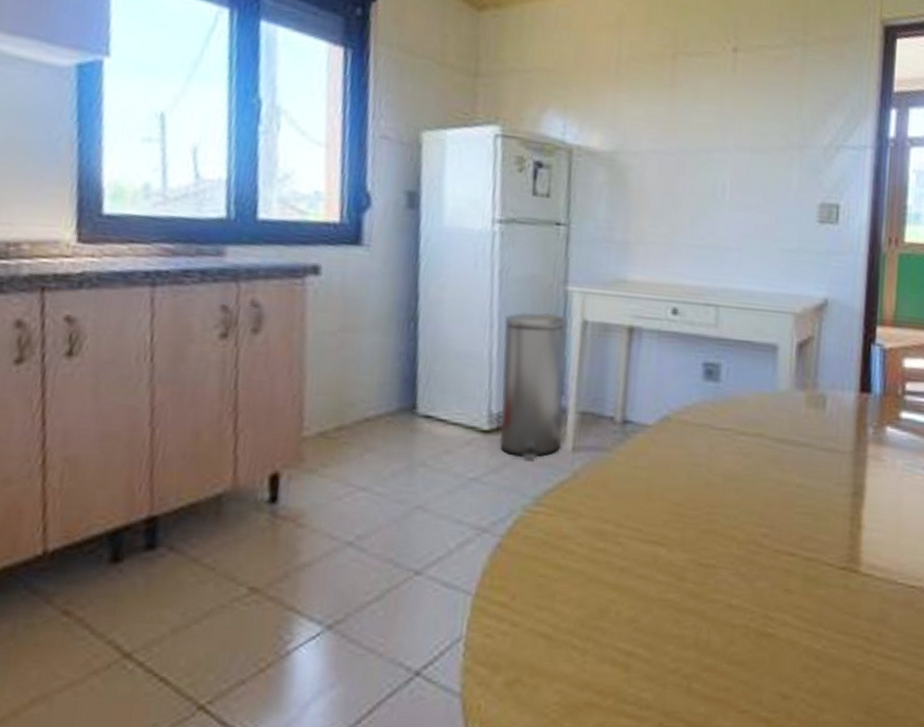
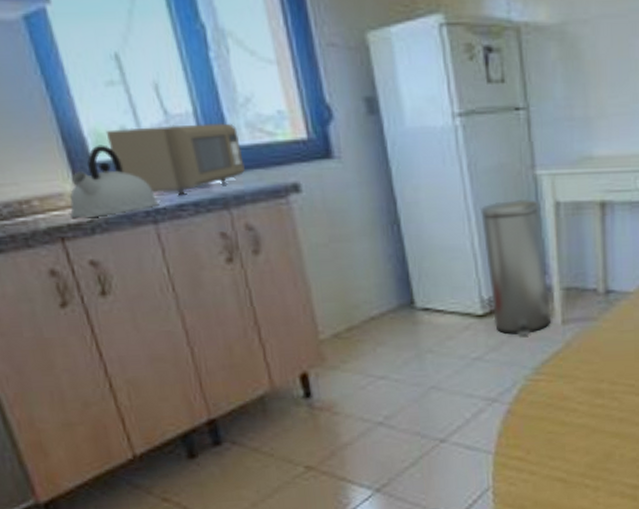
kettle: none [60,197,163,273] -> present [69,144,160,219]
microwave: none [126,184,269,261] -> present [105,123,245,195]

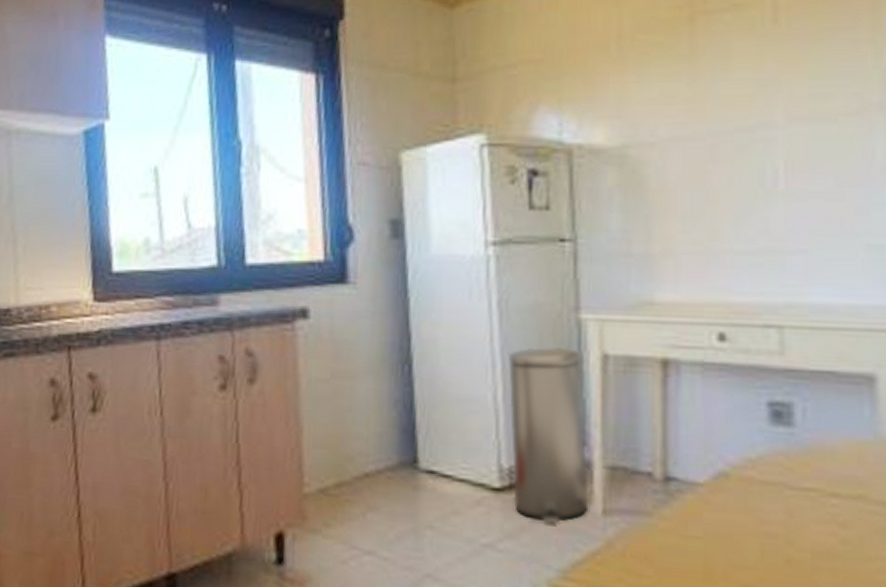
kettle: present [69,144,160,219] -> none [82,255,166,329]
microwave: present [105,123,245,195] -> none [130,238,256,312]

